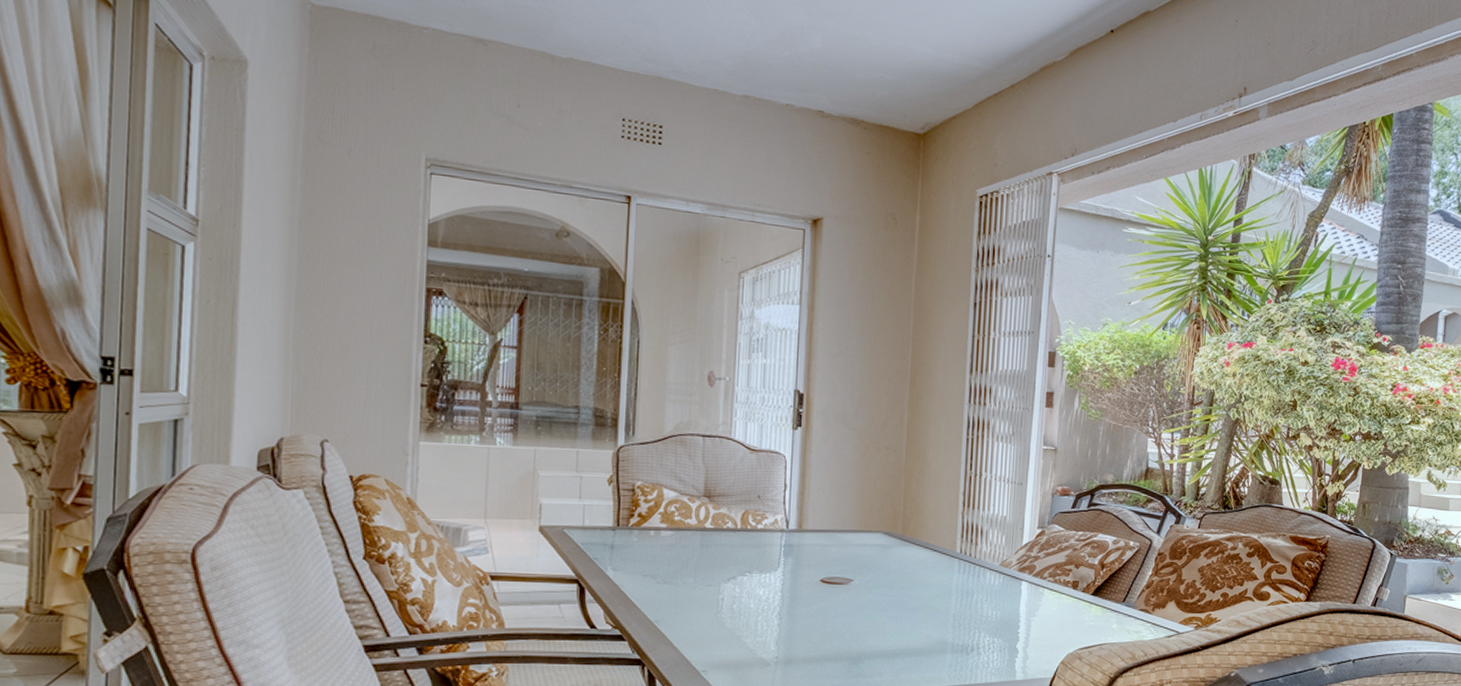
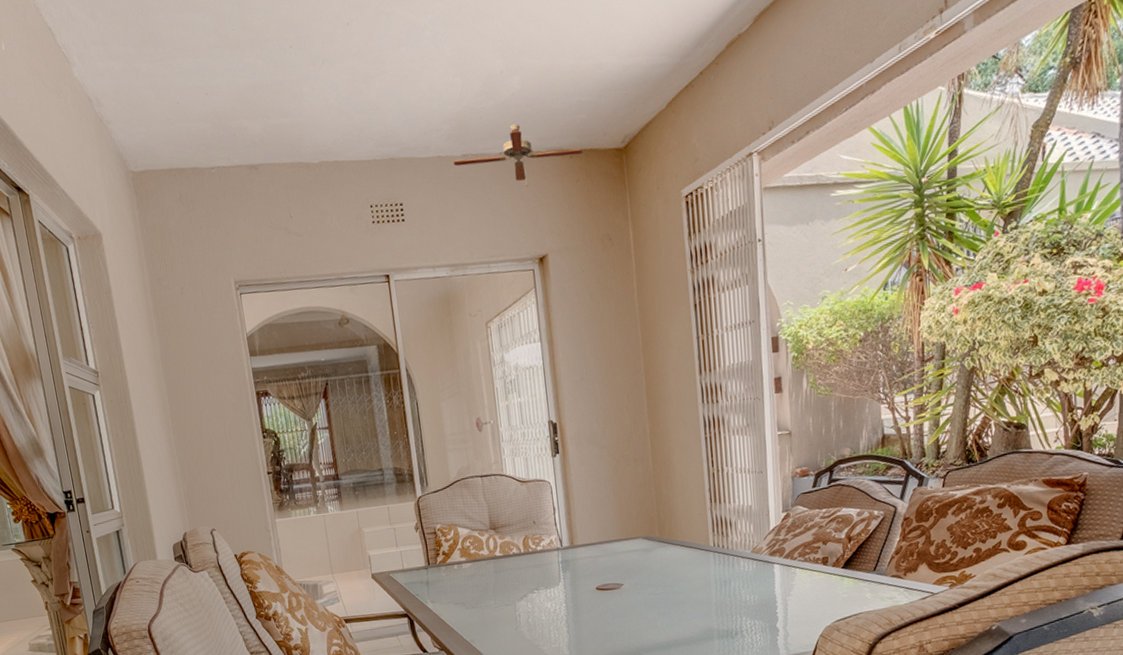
ceiling fan: none [731,80,879,146] -> present [453,124,583,188]

